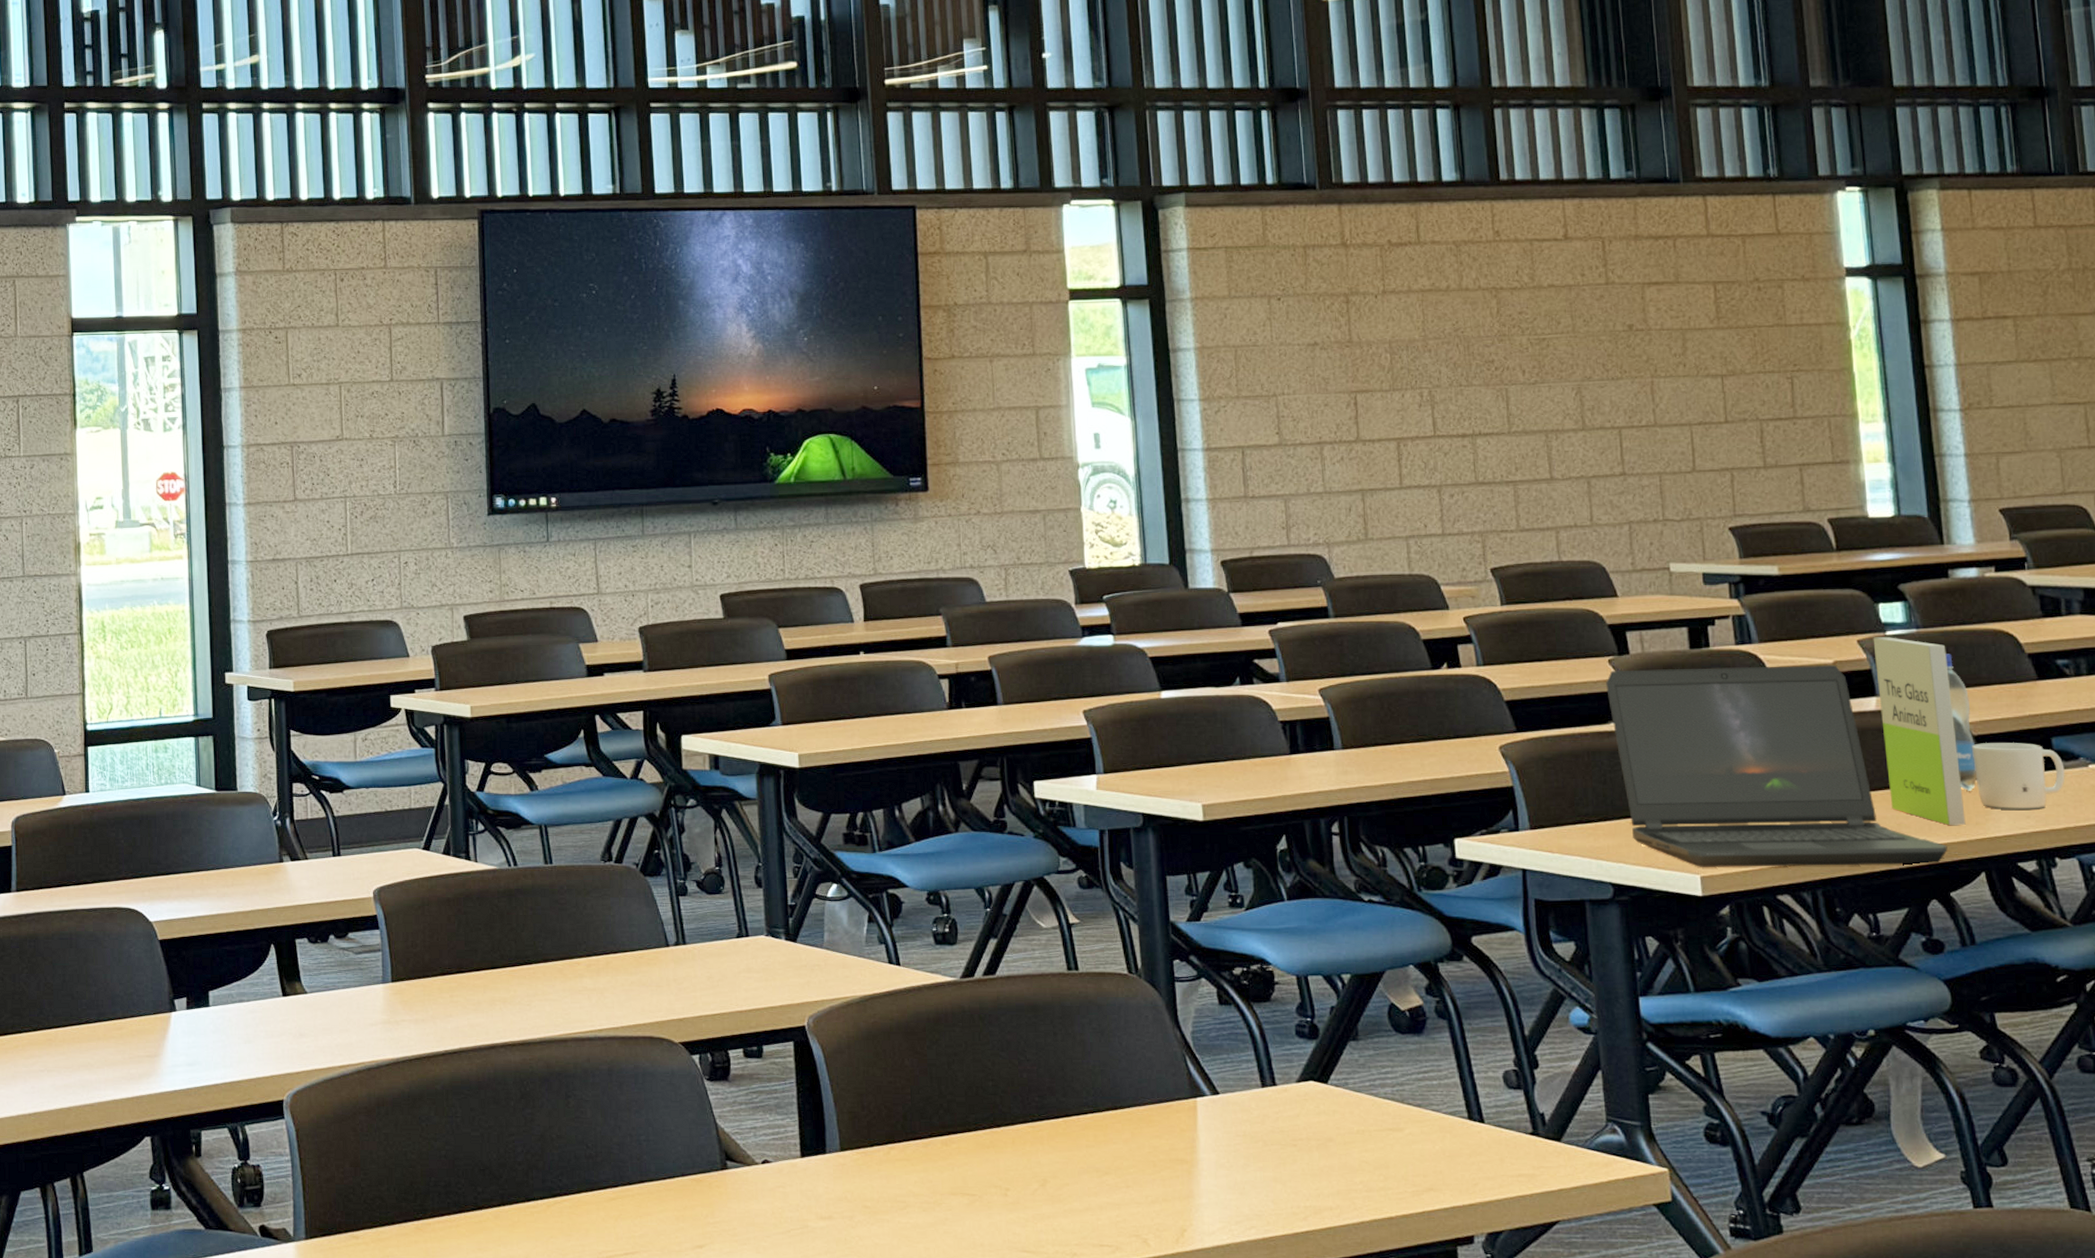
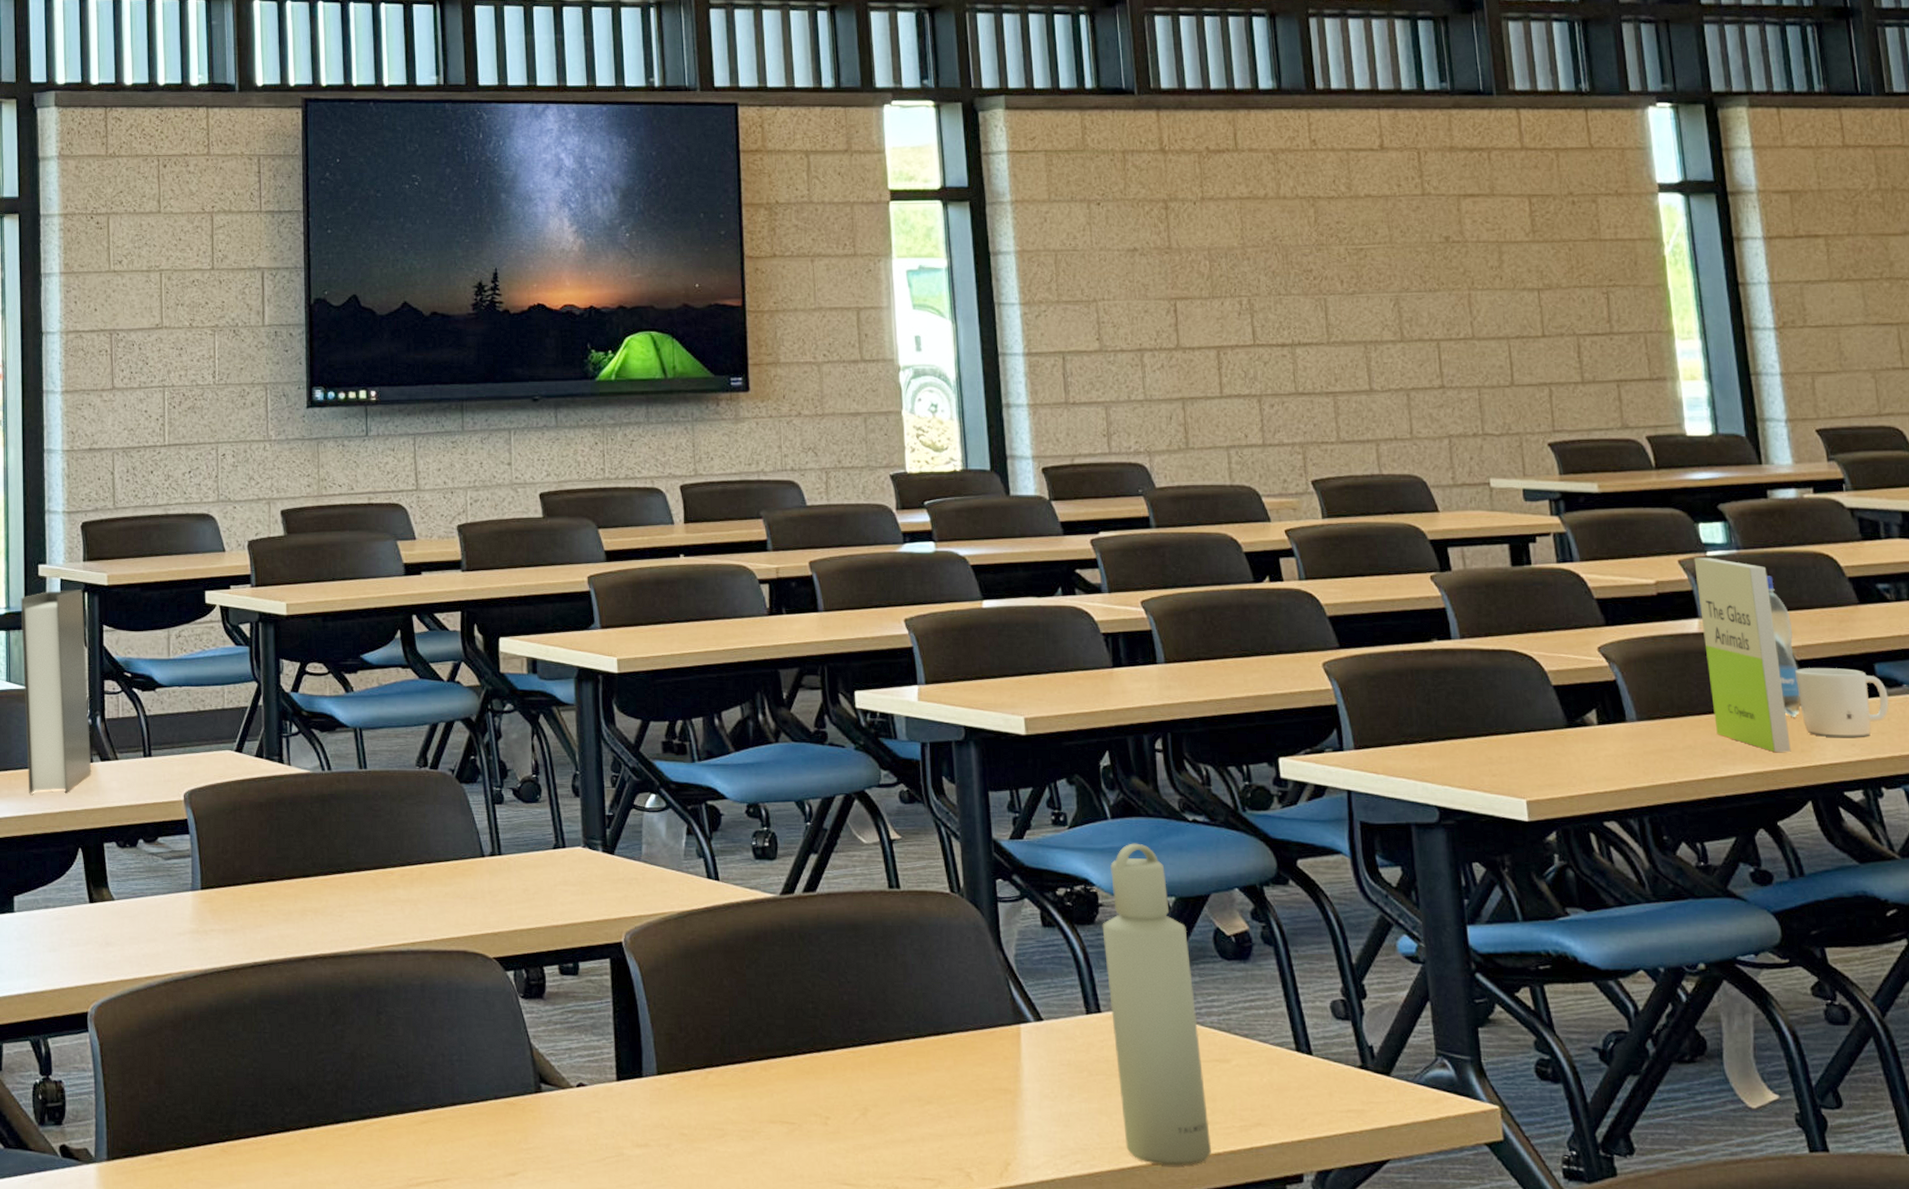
binder: none [208,696,282,894] -> present [20,590,92,794]
bottle: none [1278,923,1384,1229] -> present [1102,843,1211,1165]
laptop computer: present [1606,665,1948,867] -> none [1428,585,1774,792]

